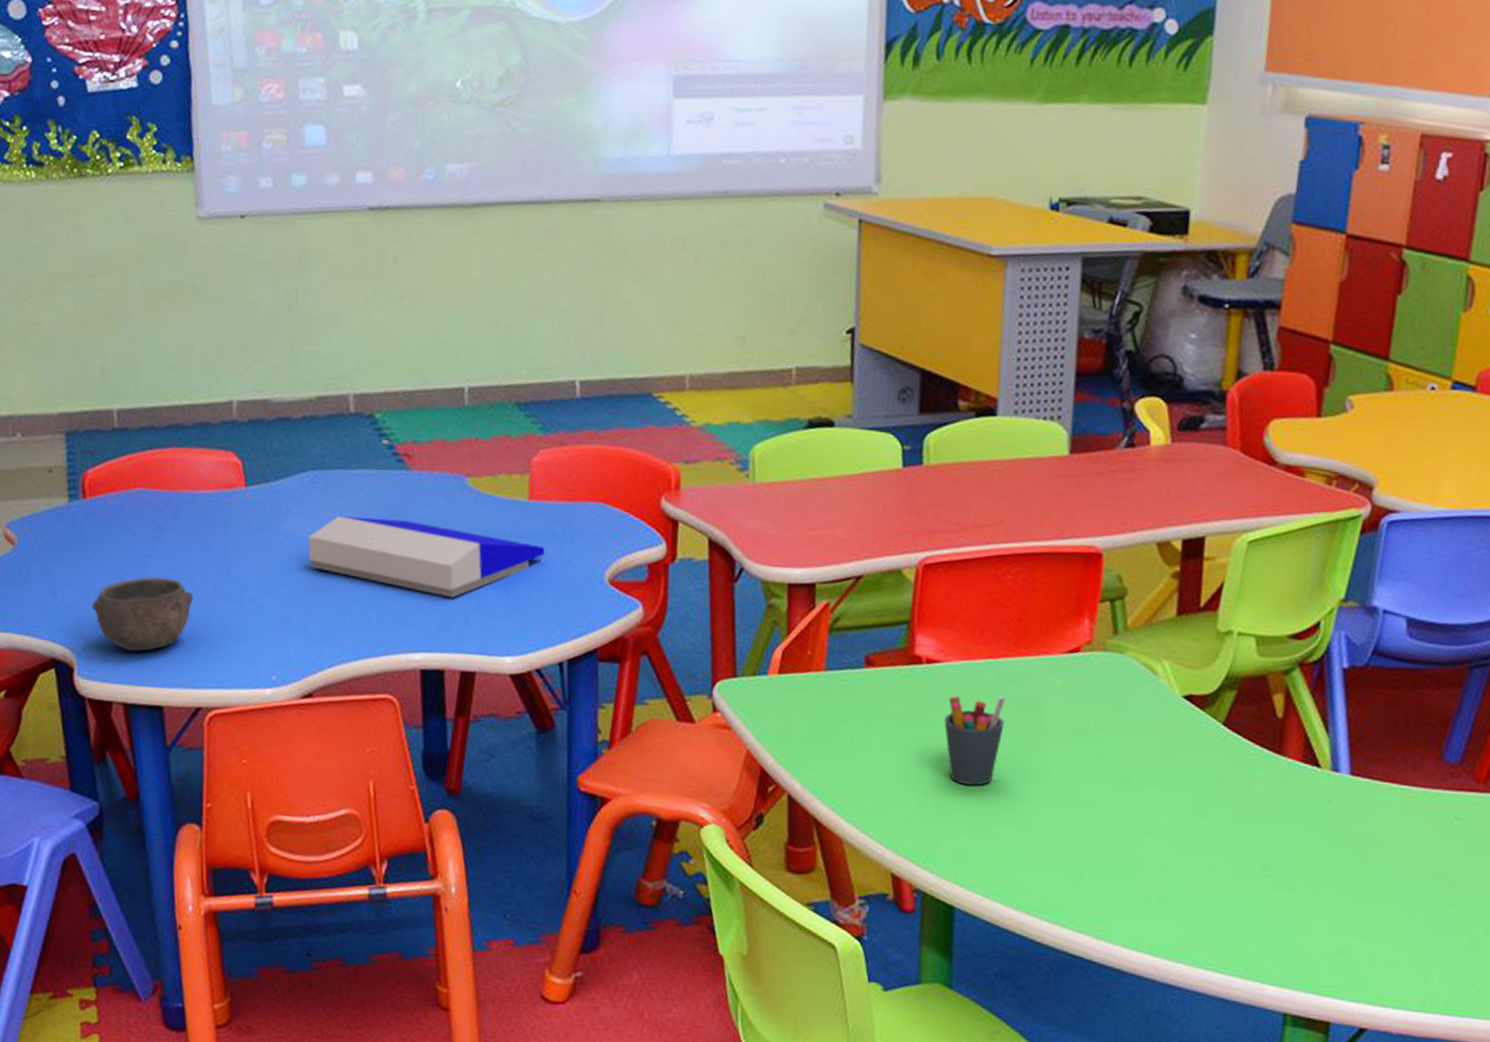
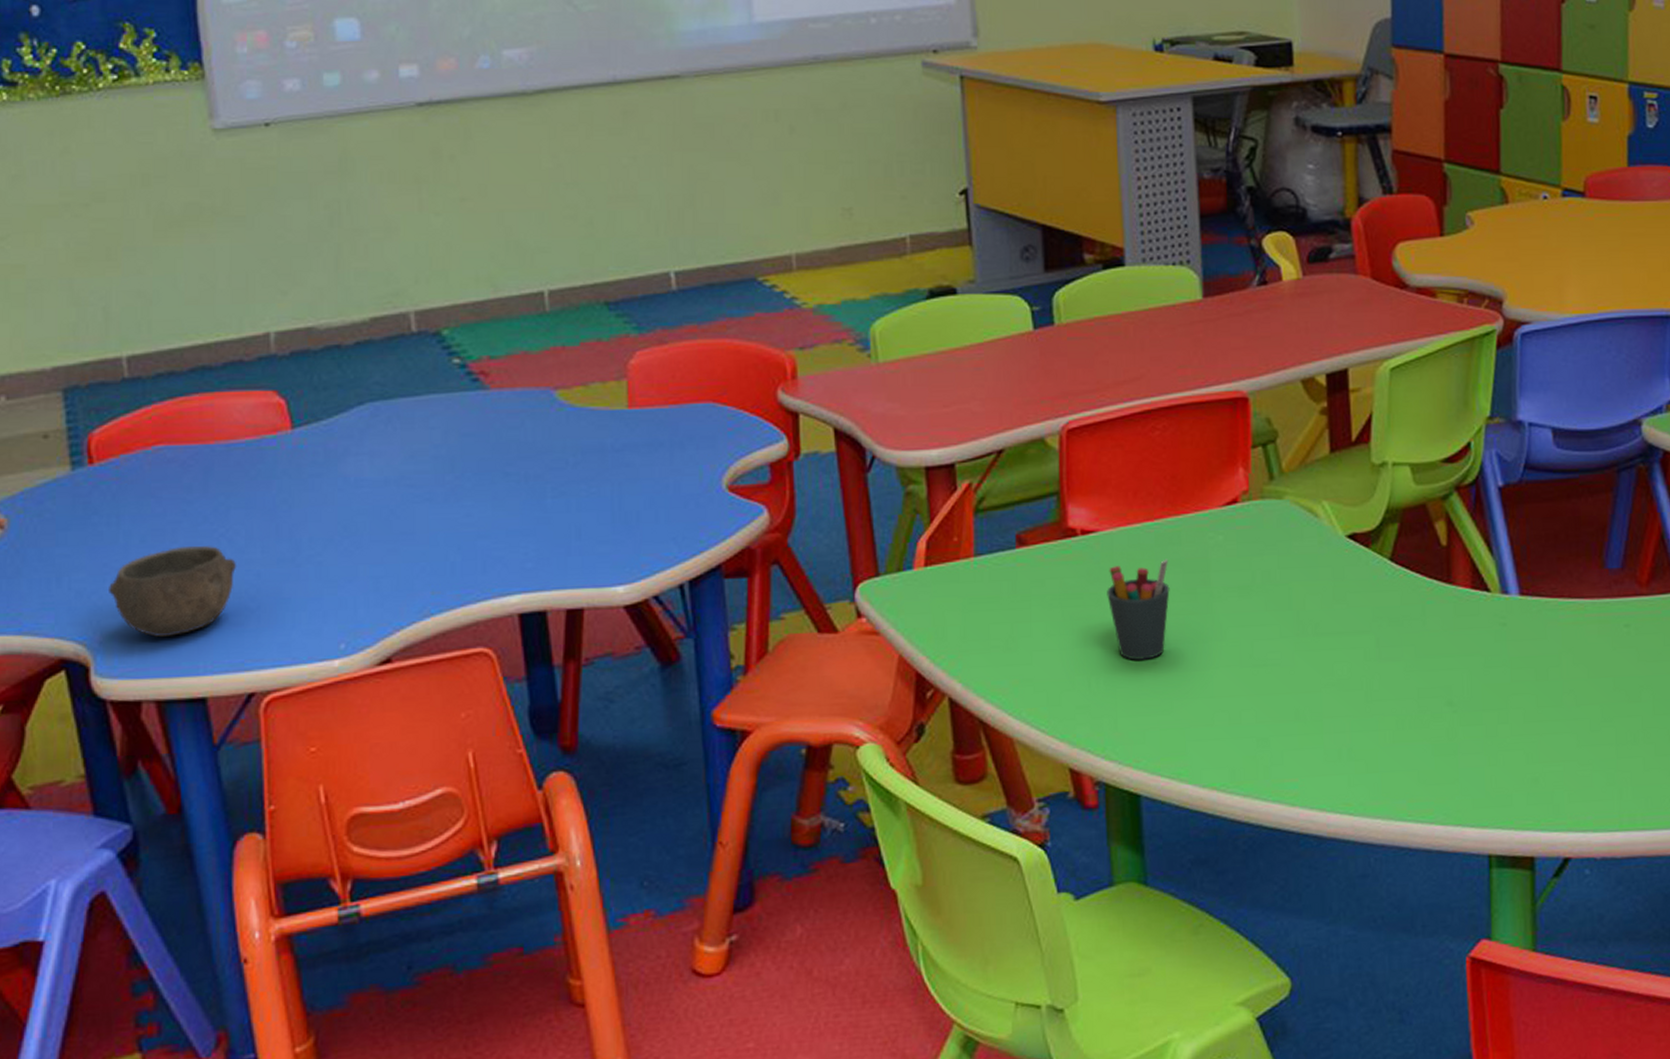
architectural model: present [308,516,545,598] -> none [373,446,651,528]

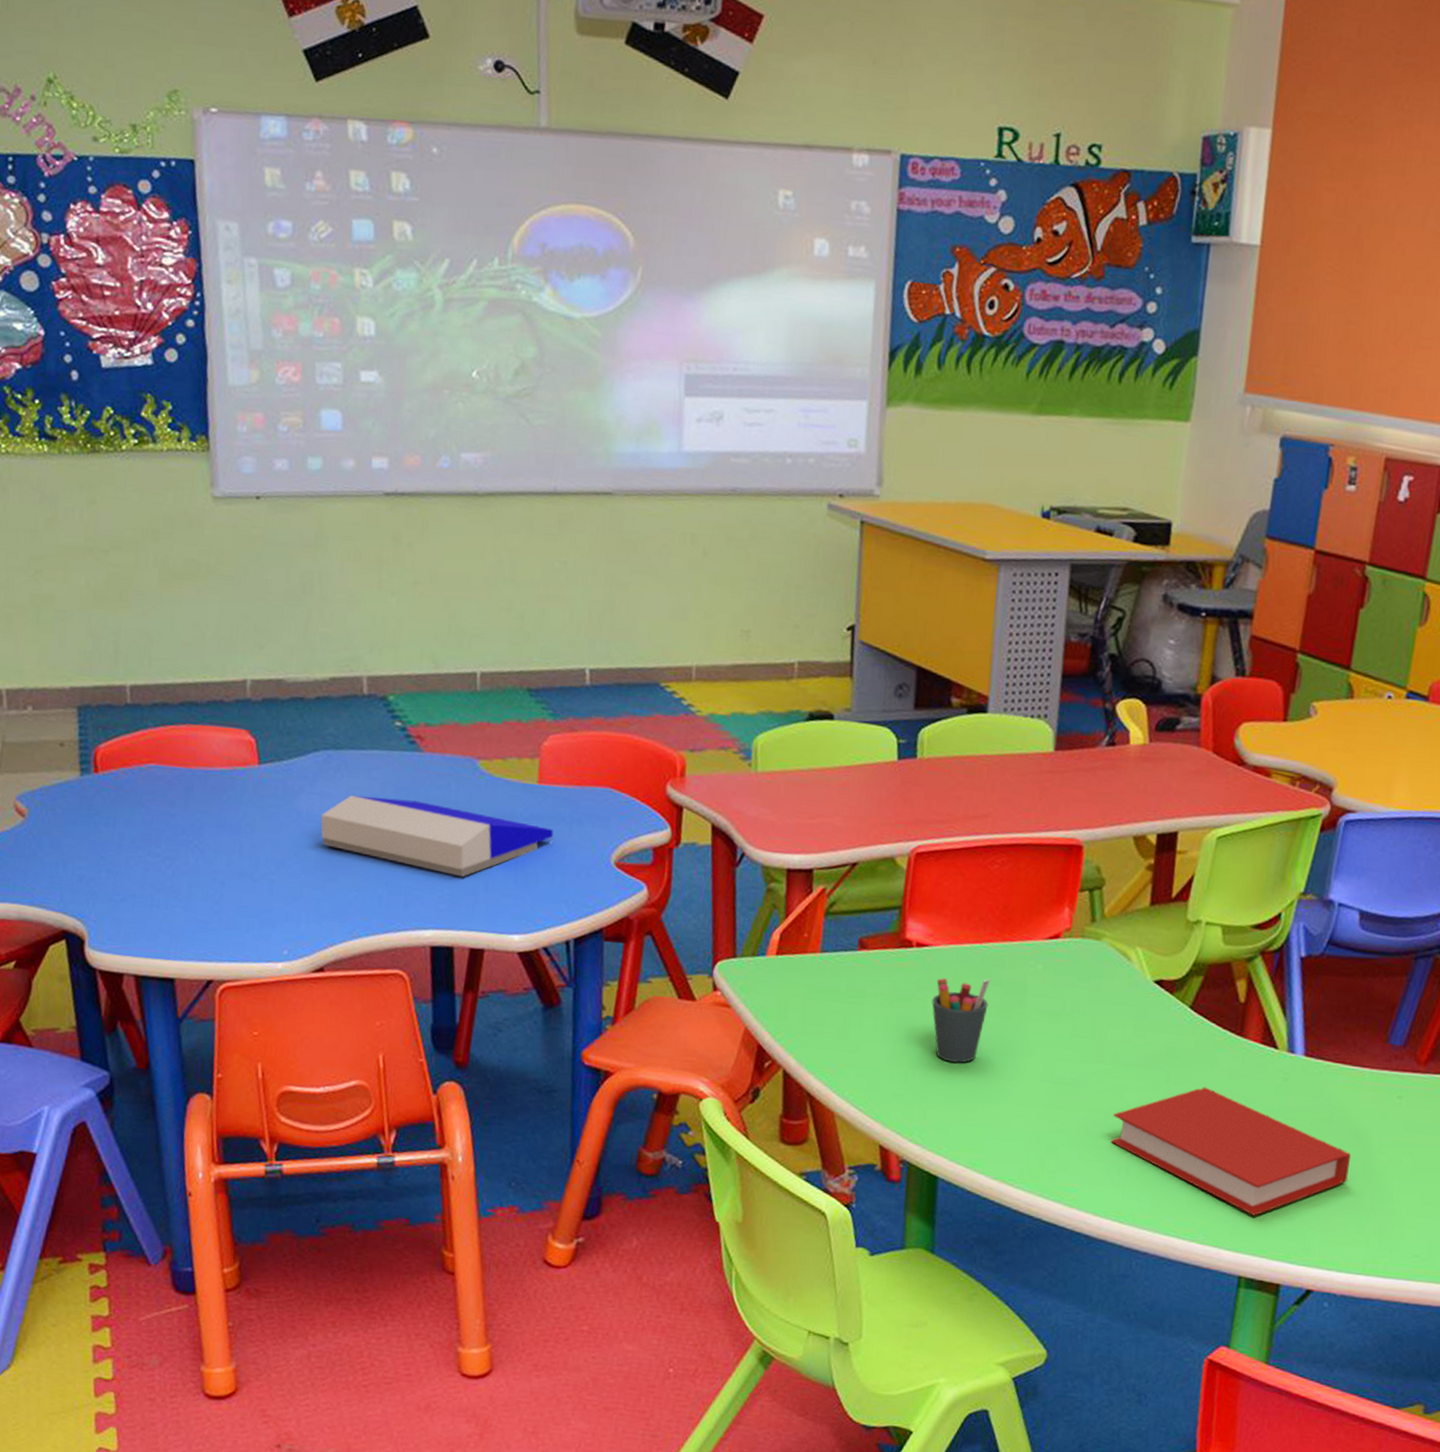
bowl: present [109,545,237,637] -> none [103,851,206,924]
architectural model: none [373,446,651,528] -> present [321,795,553,877]
book: none [1324,646,1588,783] -> present [1110,1087,1351,1216]

